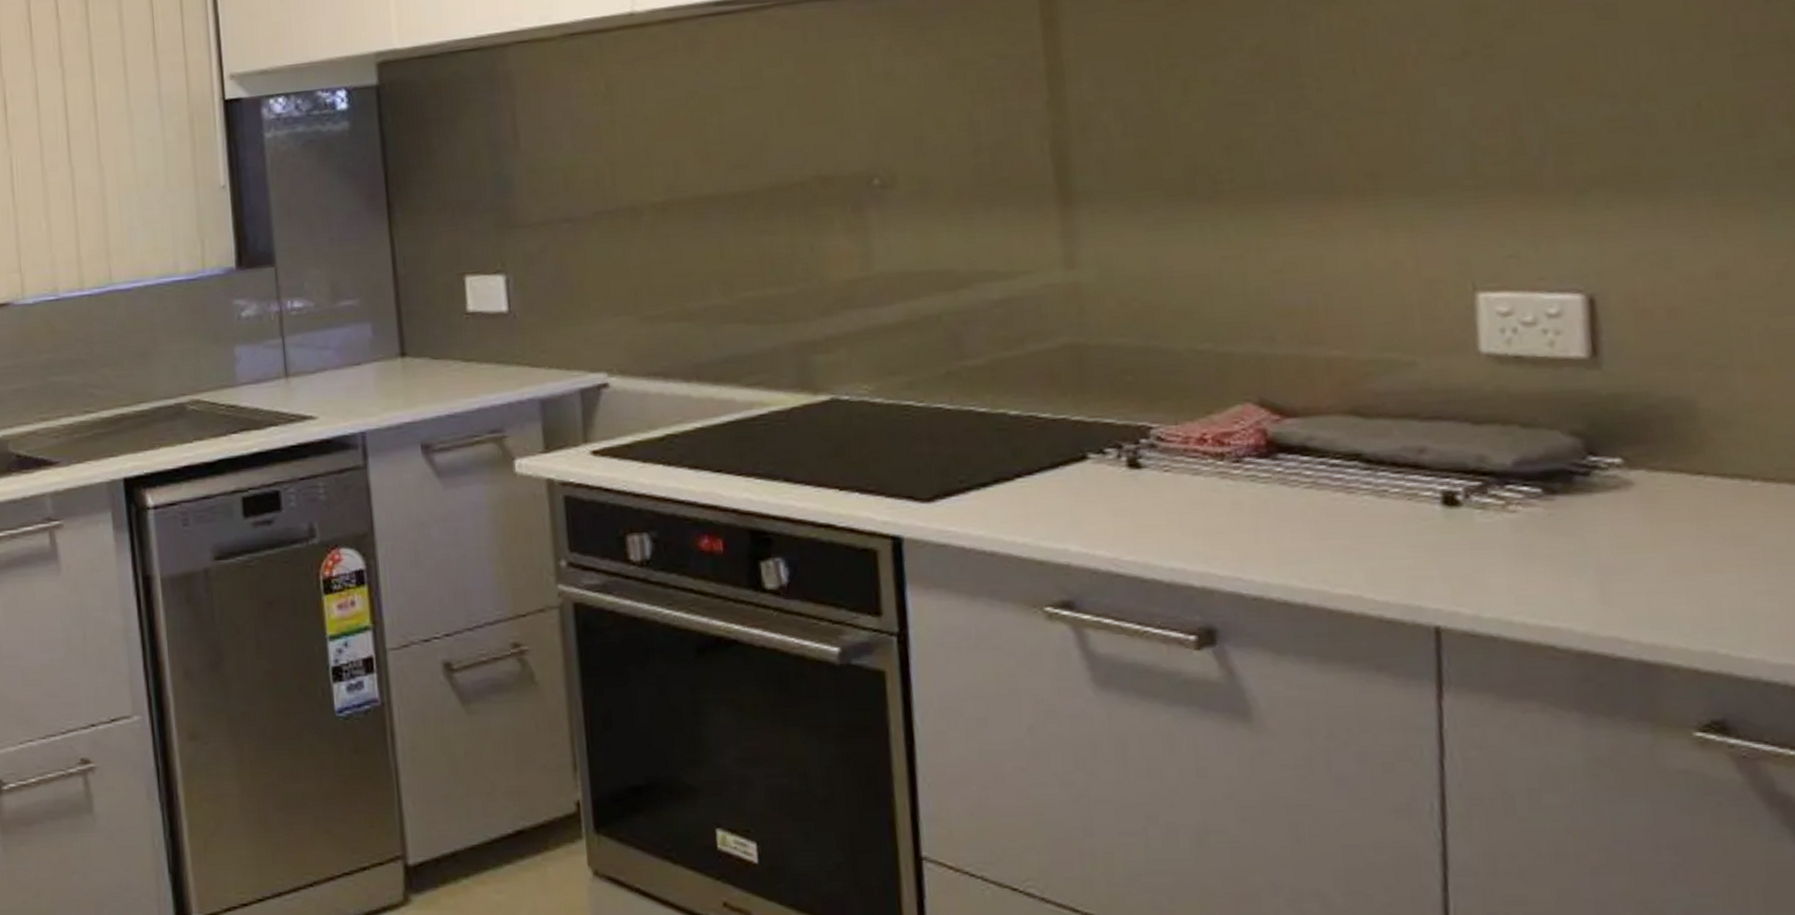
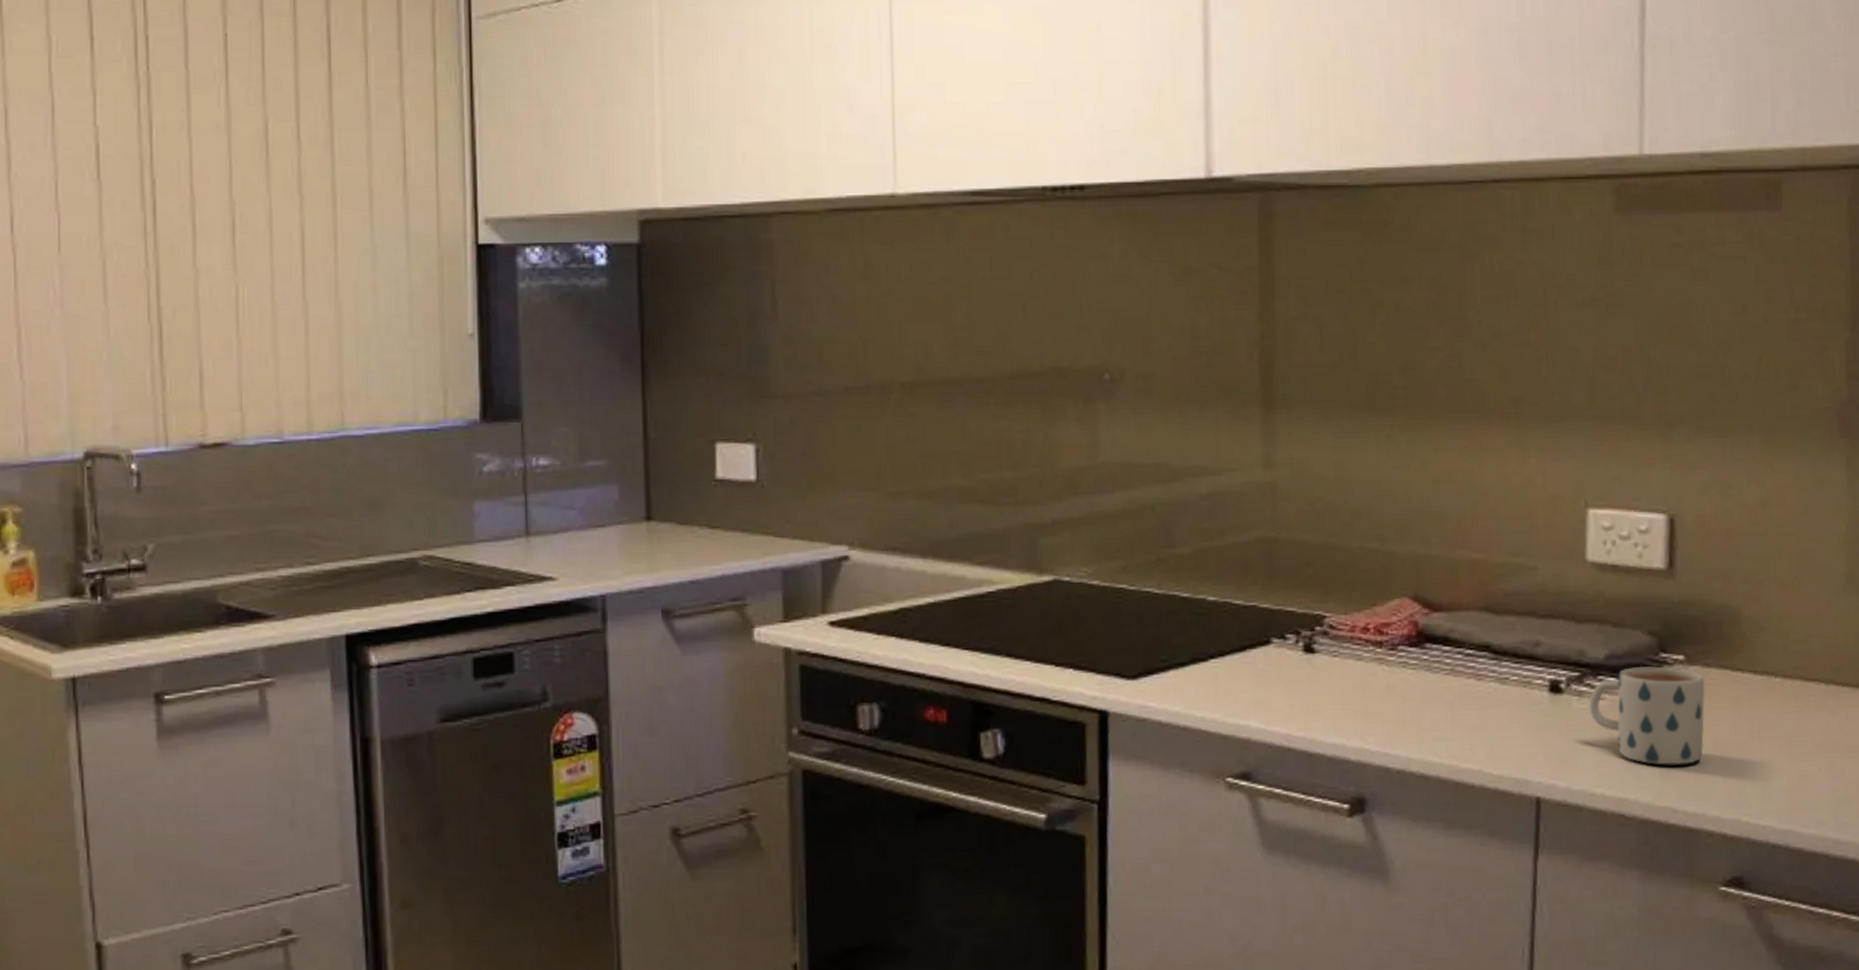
mug: none [1496,471,1658,588] -> present [1589,666,1705,766]

